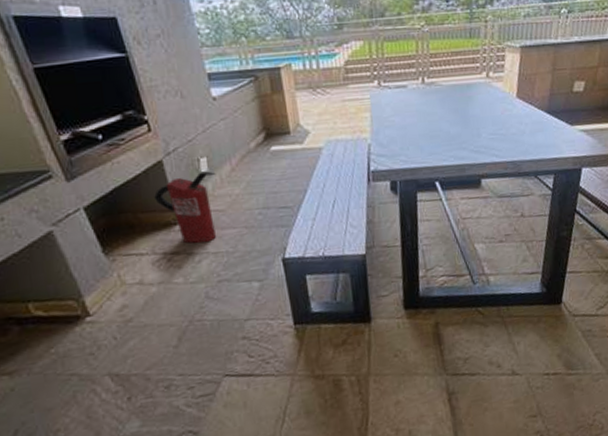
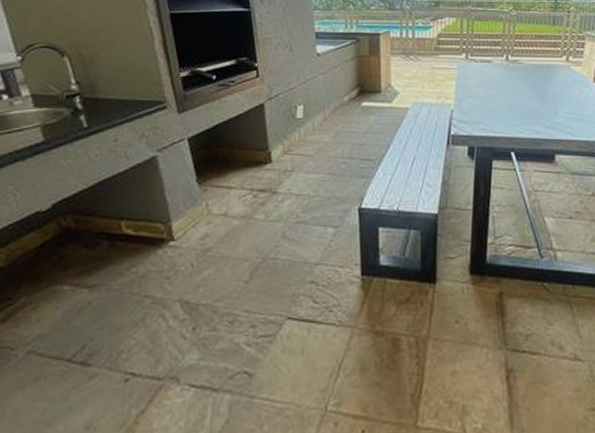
fire extinguisher: present [154,171,216,244] -> none [251,118,310,184]

